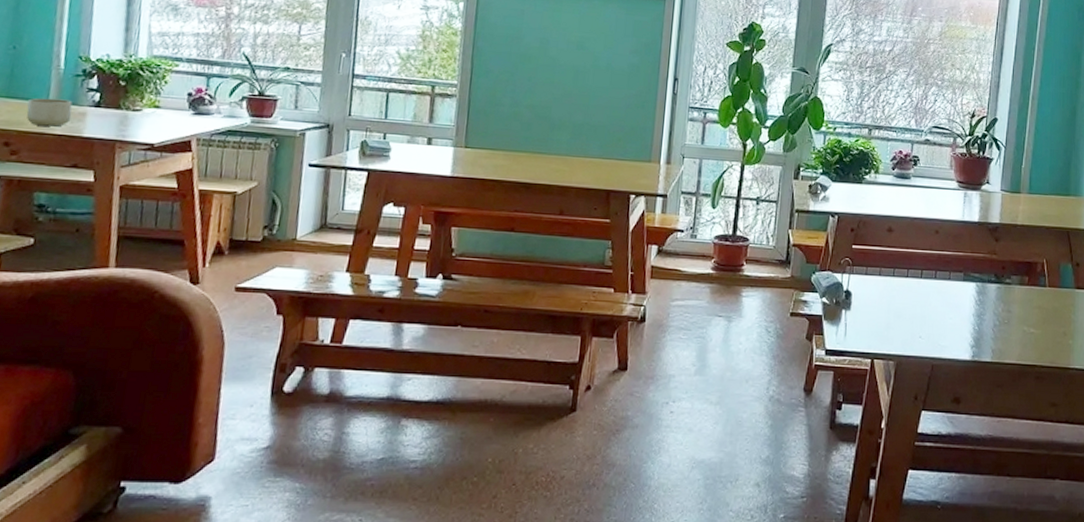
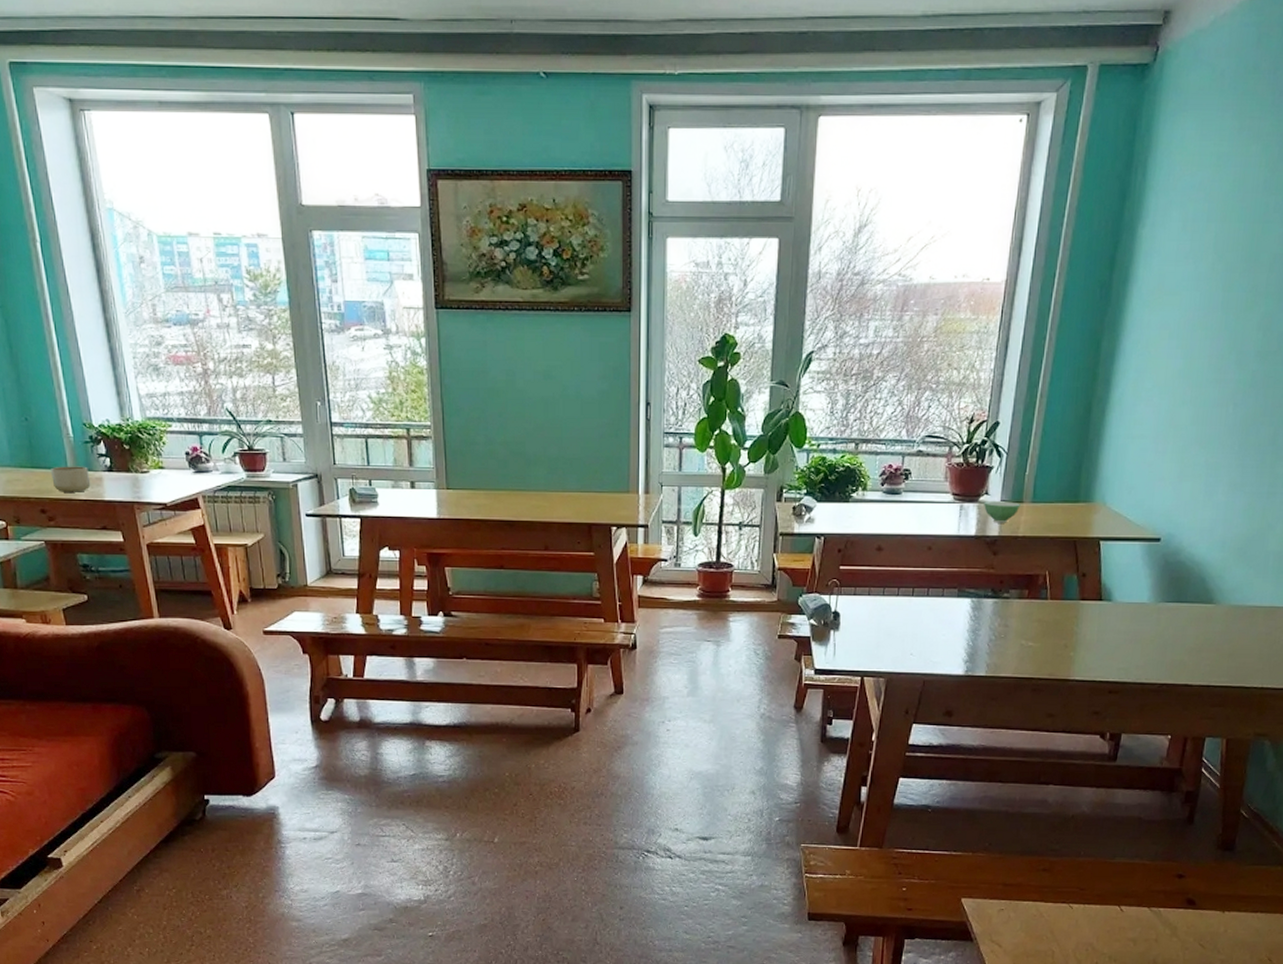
bowl: none [985,190,1018,212] -> present [983,501,1020,523]

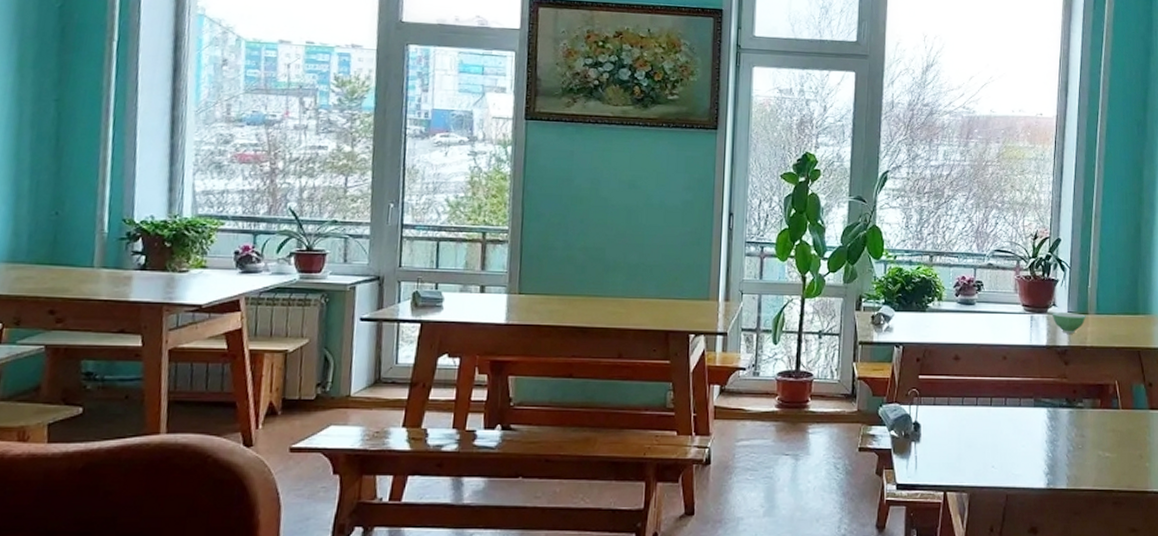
cup: present [50,466,91,492] -> none [71,263,118,292]

